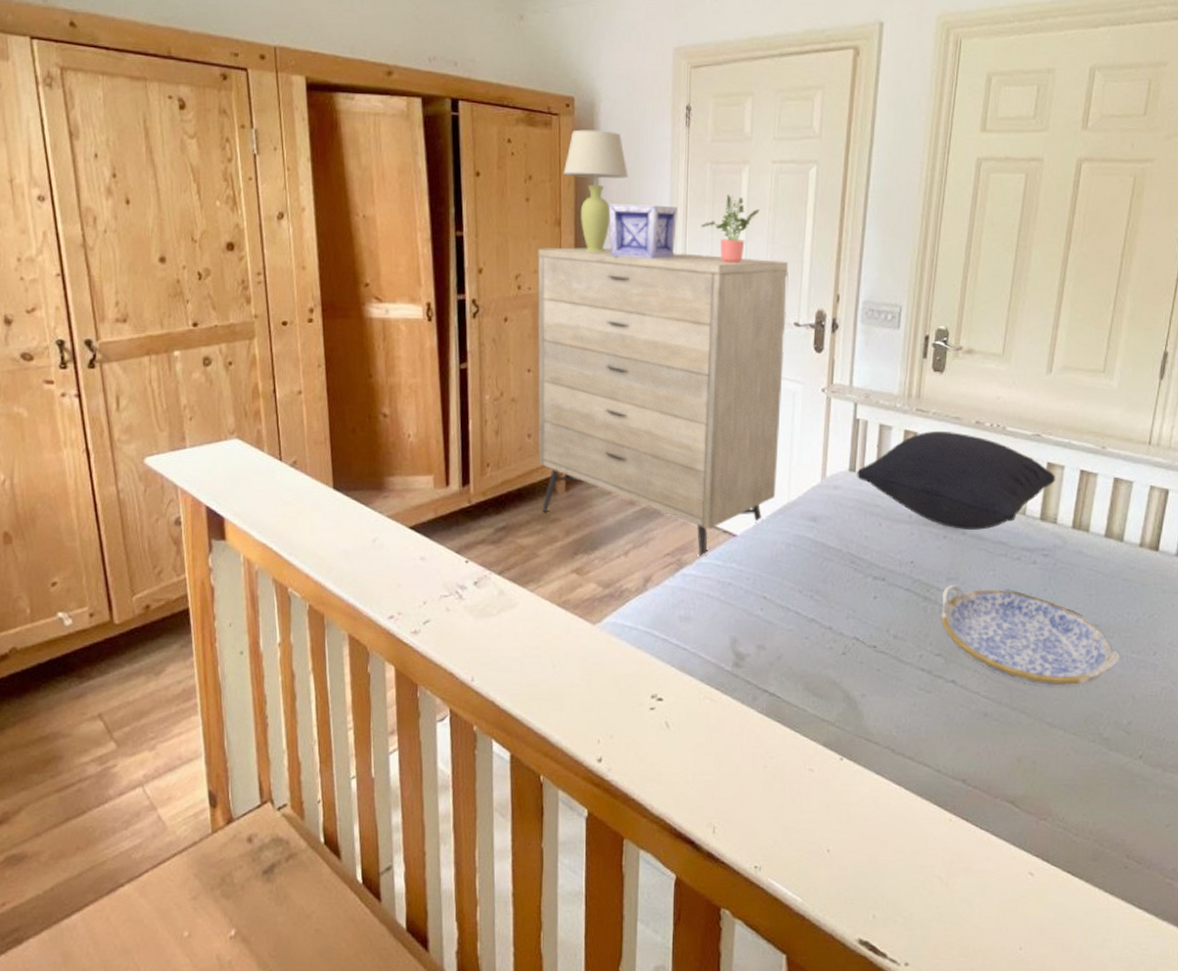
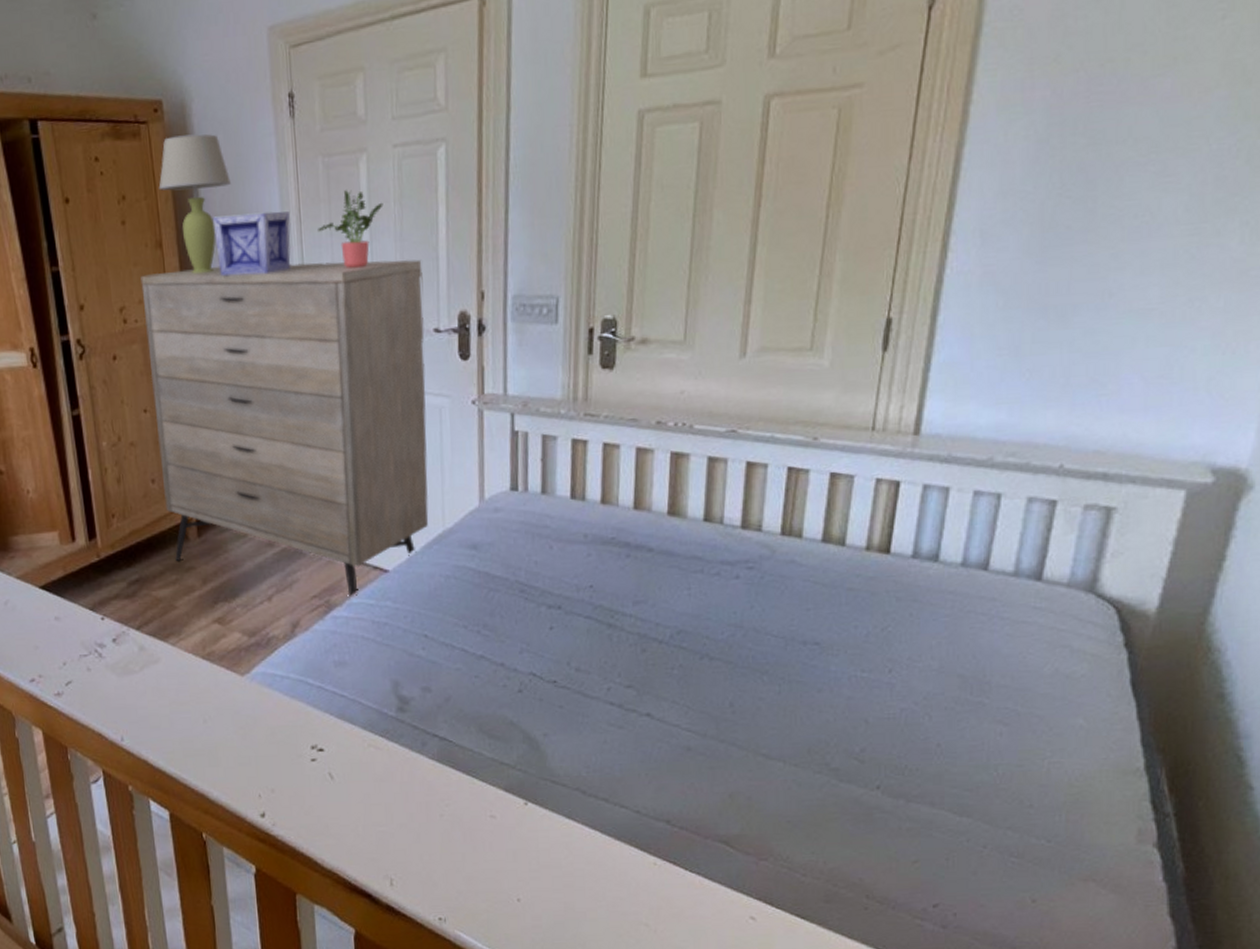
pillow: present [857,430,1056,530] -> none [520,435,759,546]
serving tray: present [941,584,1120,687] -> none [628,607,848,715]

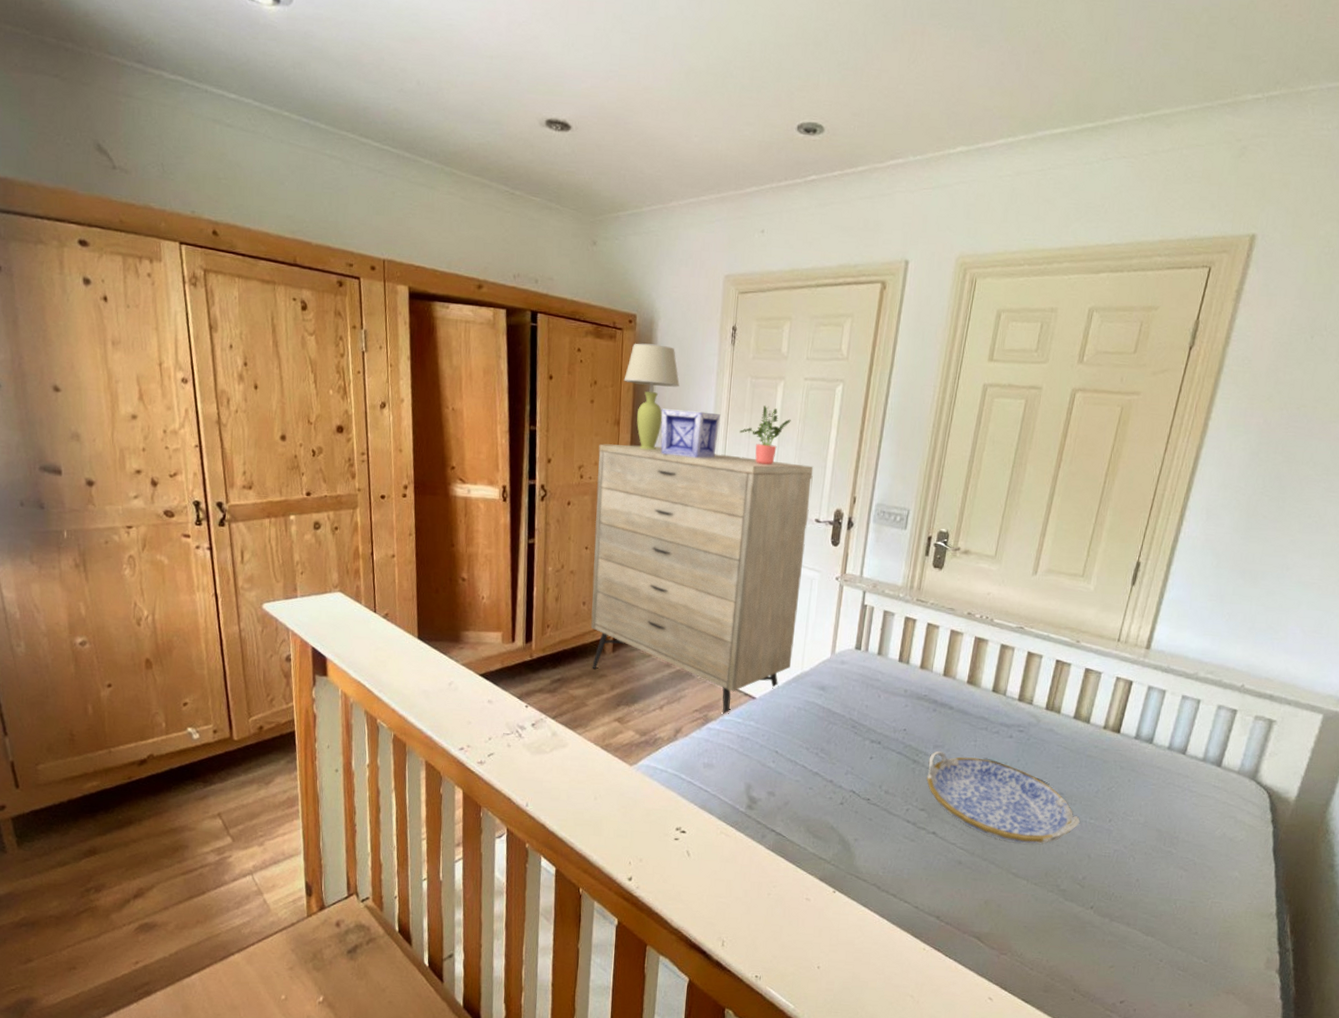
serving tray: none [628,607,848,715] -> present [927,751,1080,844]

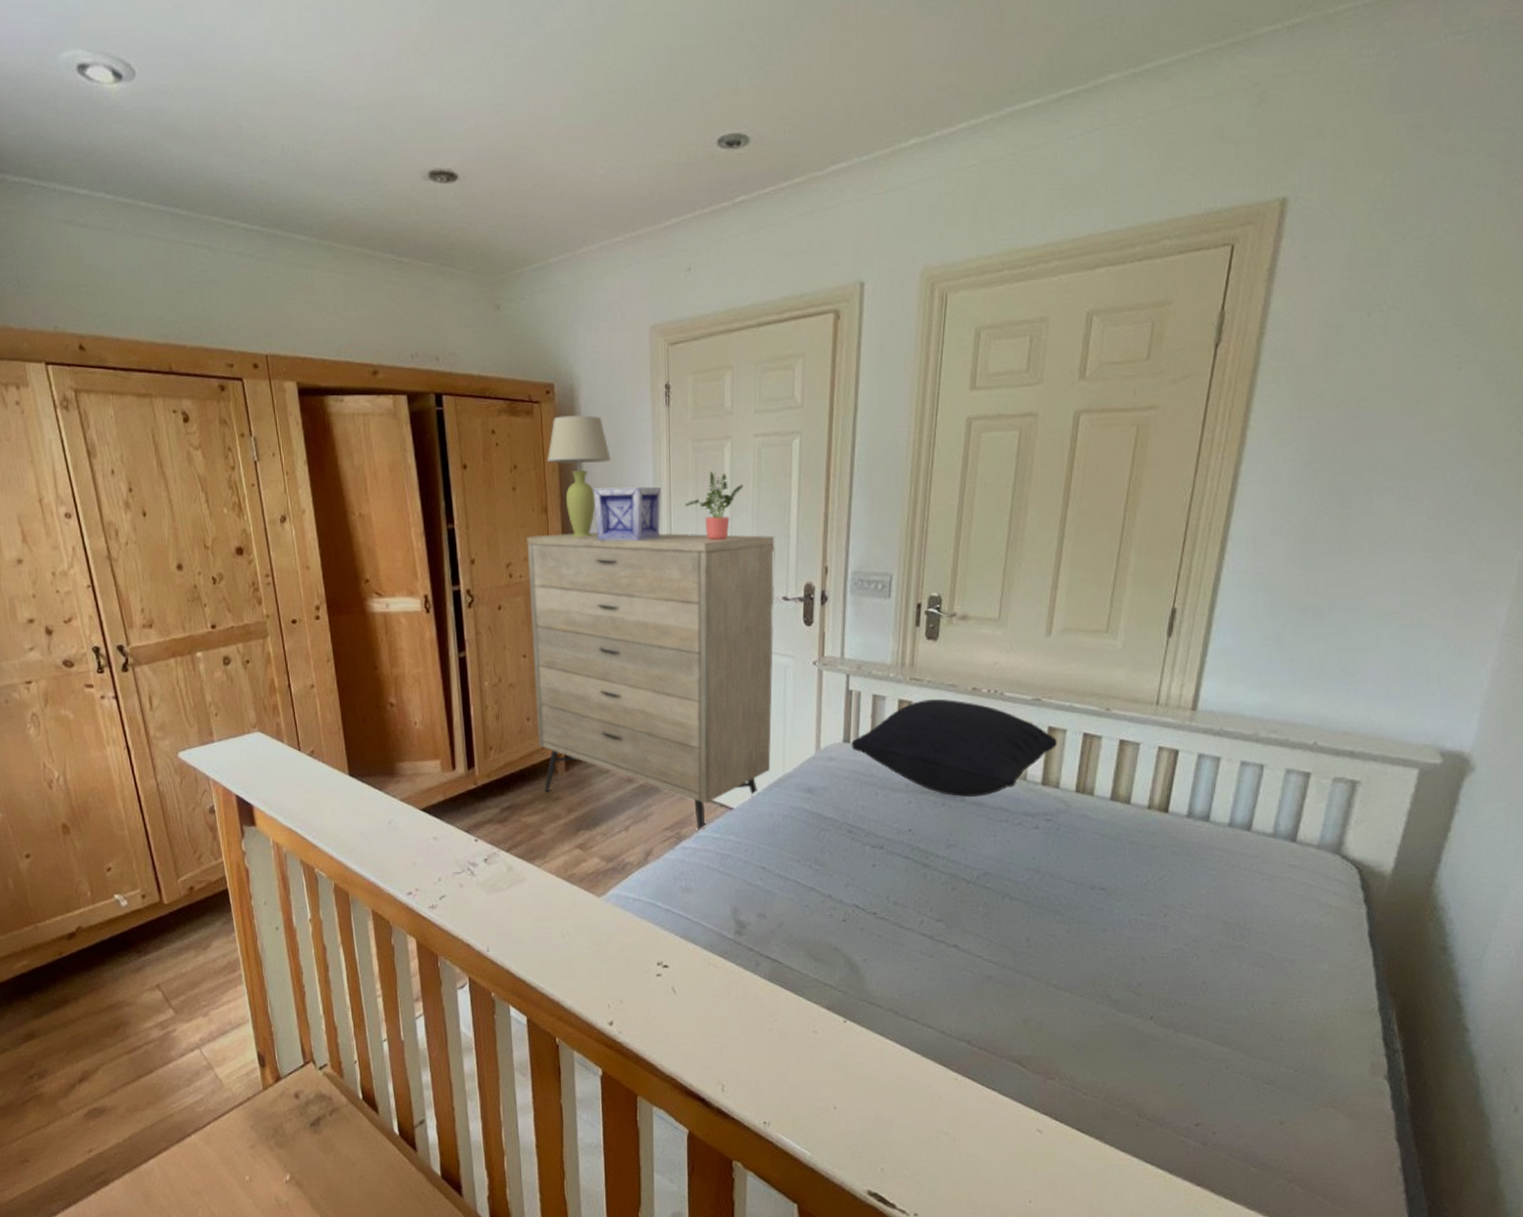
pillow: none [862,618,1035,706] -> present [851,698,1058,797]
serving tray: present [927,751,1080,844] -> none [941,851,1129,950]

